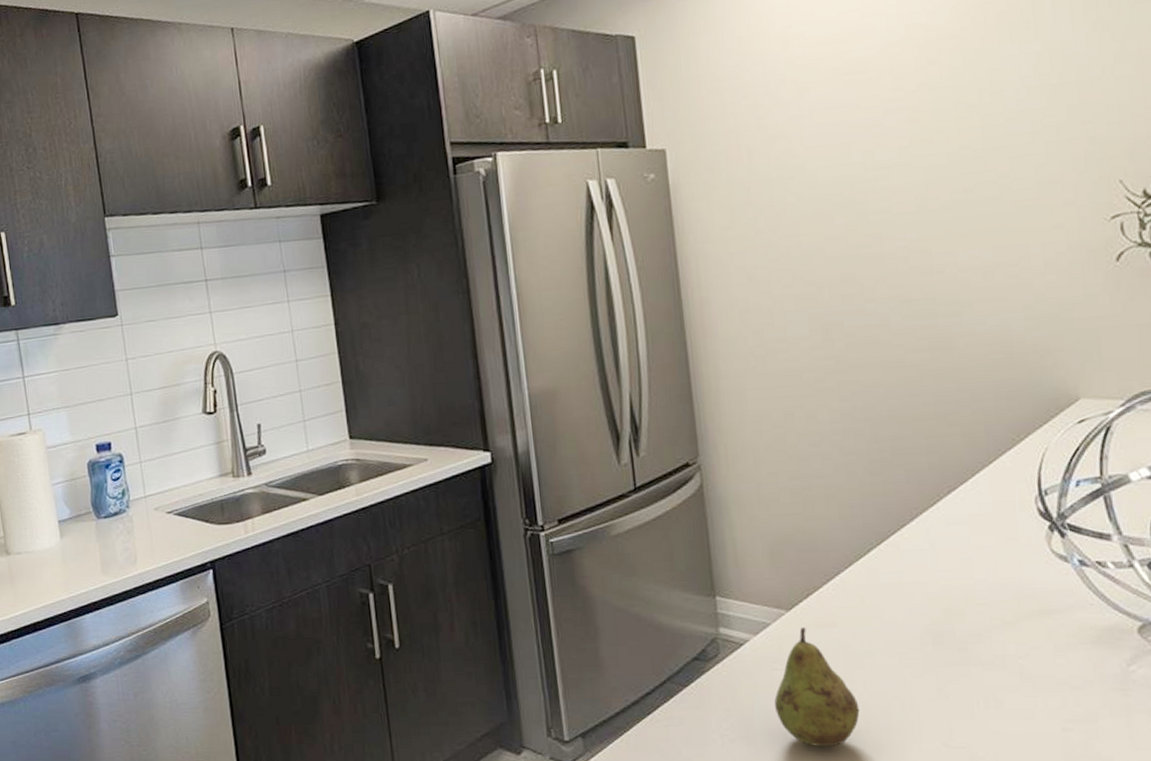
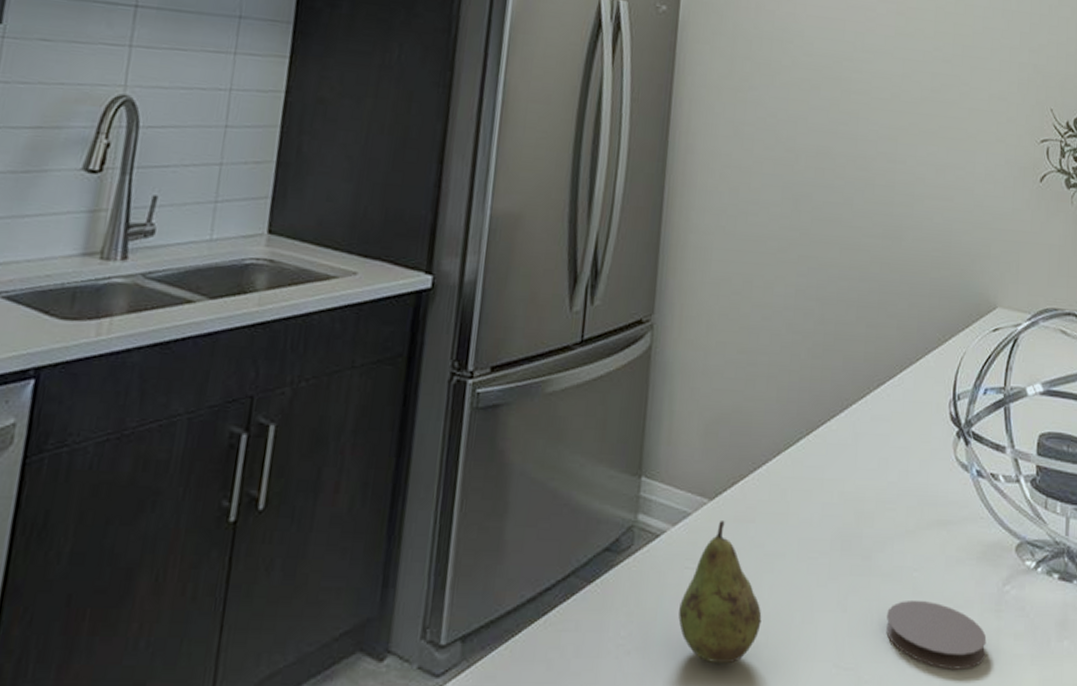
coaster: none [994,684,1116,745] -> present [886,599,987,670]

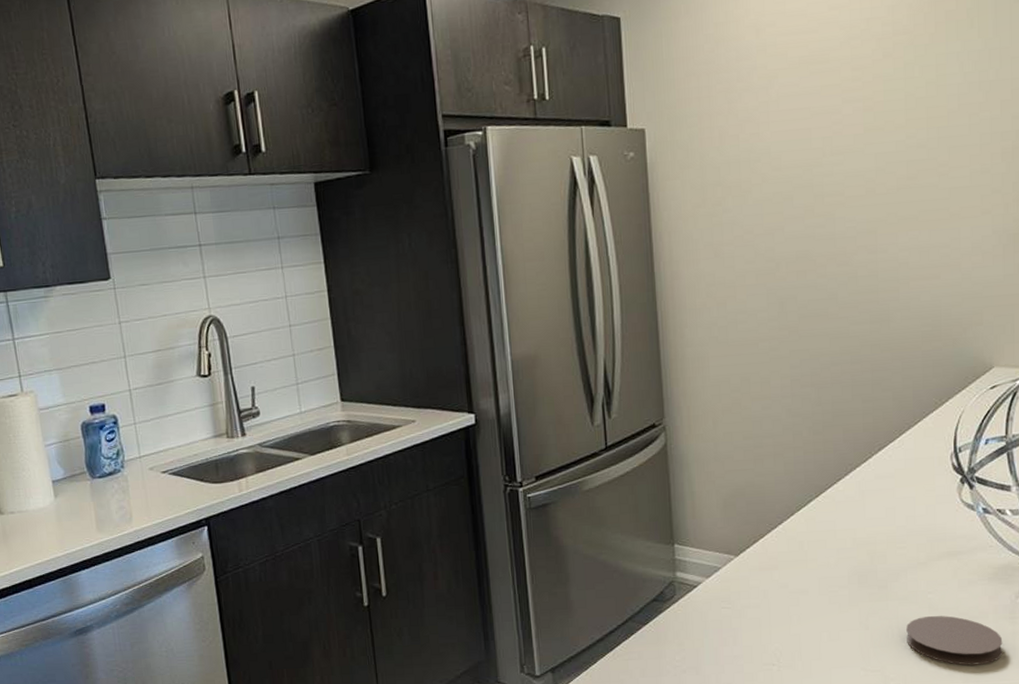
fruit: present [678,521,762,664] -> none [721,571,794,674]

